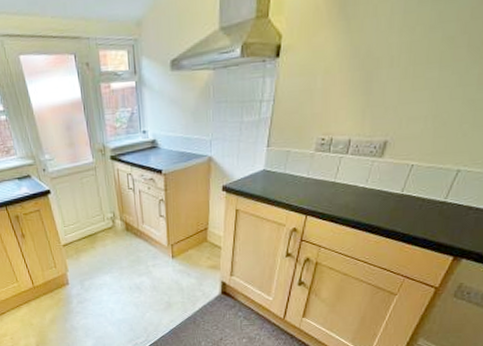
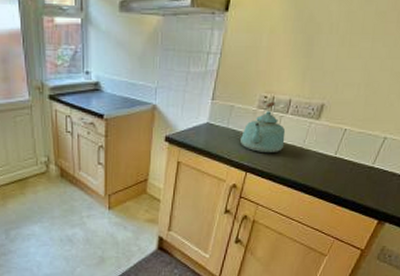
kettle: none [299,142,346,196] -> present [240,101,286,153]

